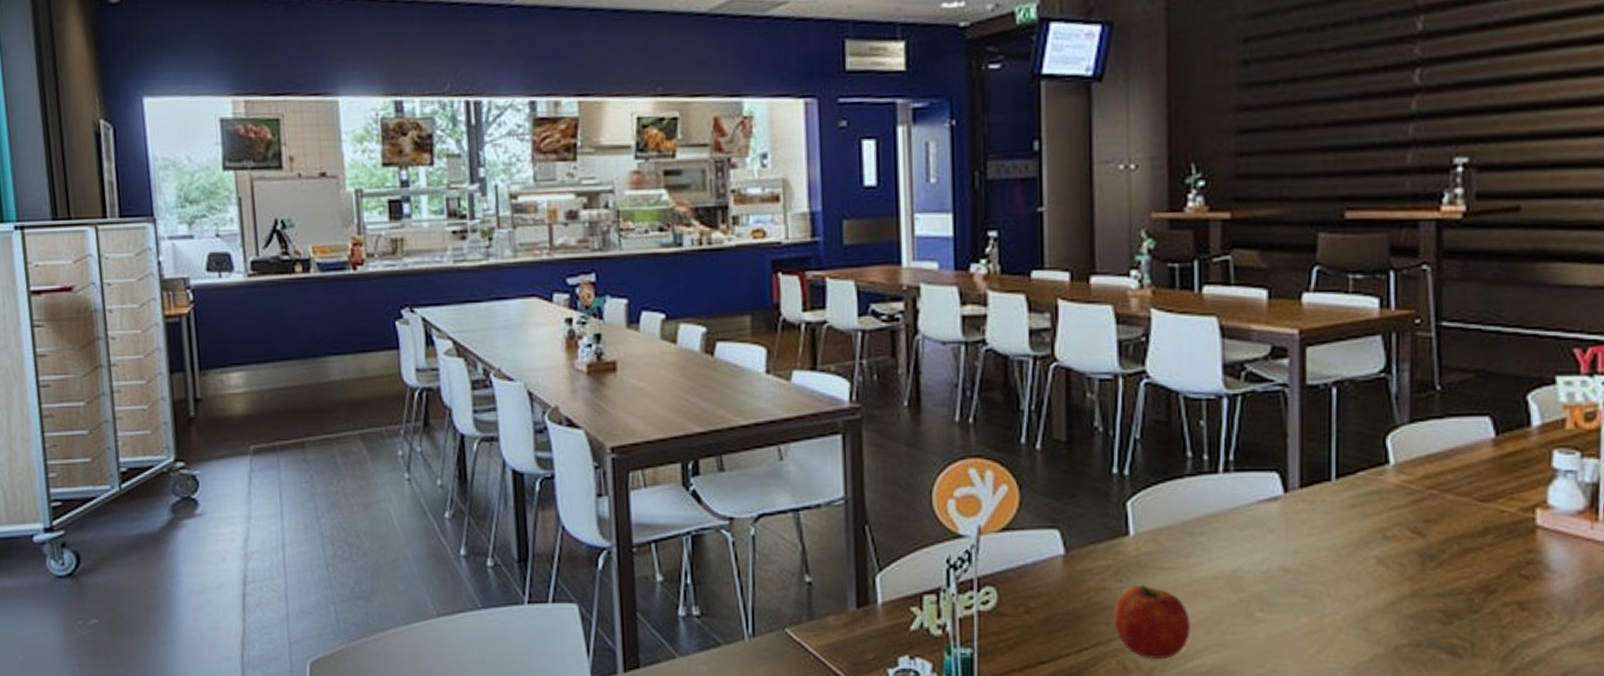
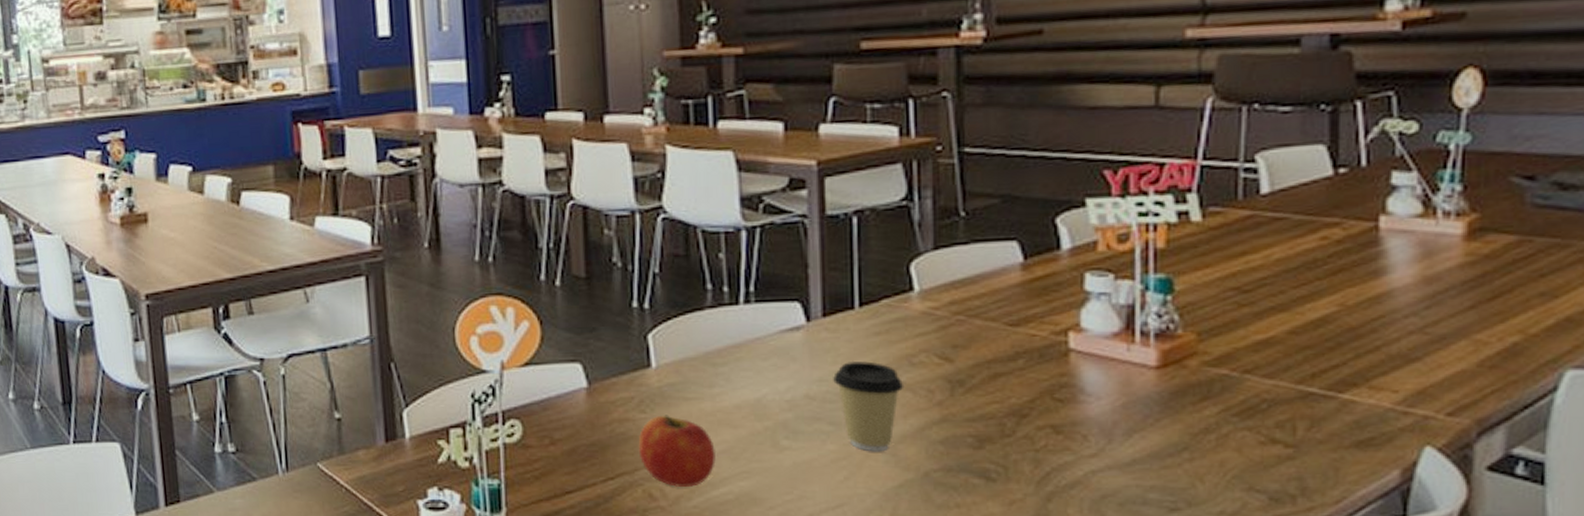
coffee cup: none [1308,532,1377,626] -> present [833,360,904,452]

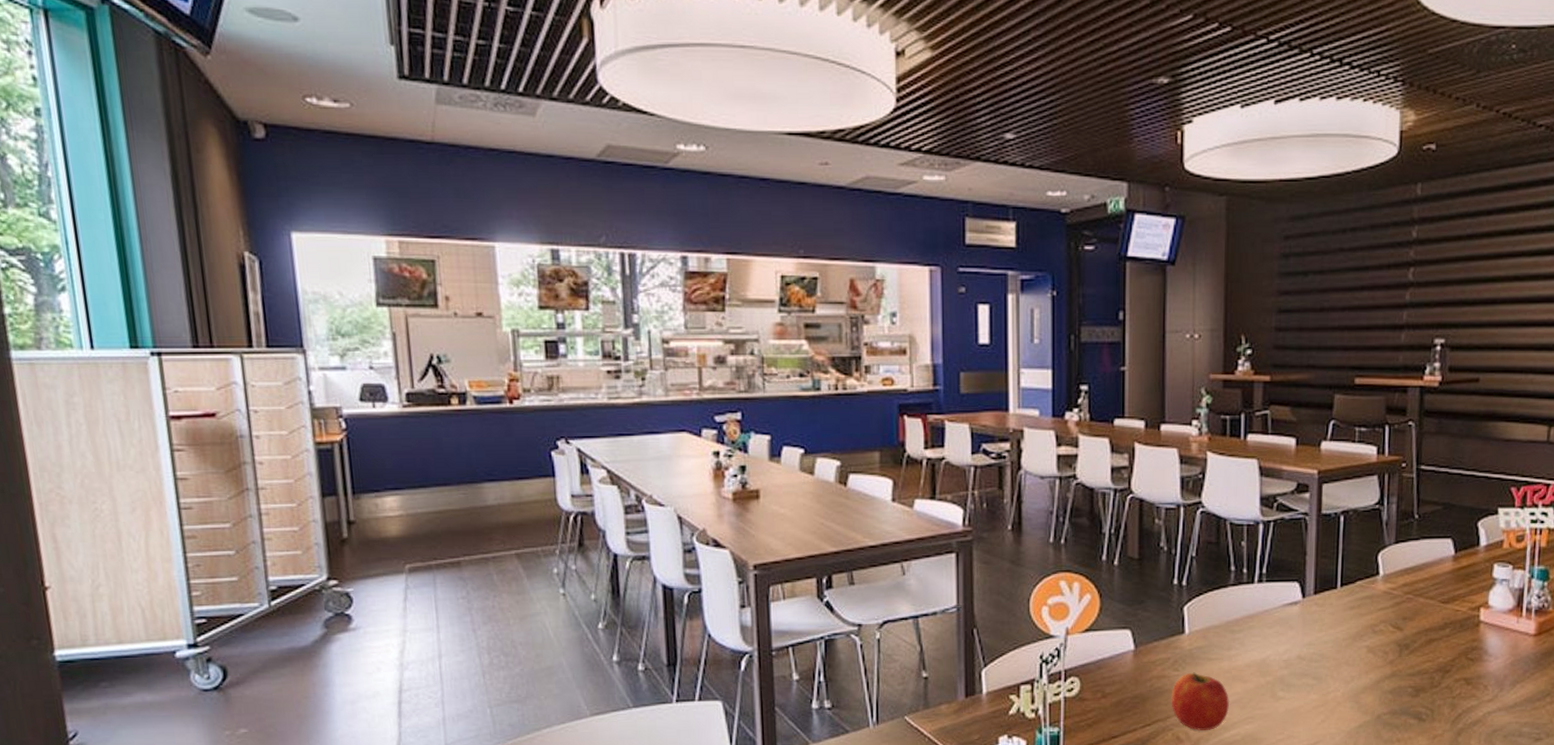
coffee cup: present [833,360,904,452] -> none [1318,629,1368,700]

